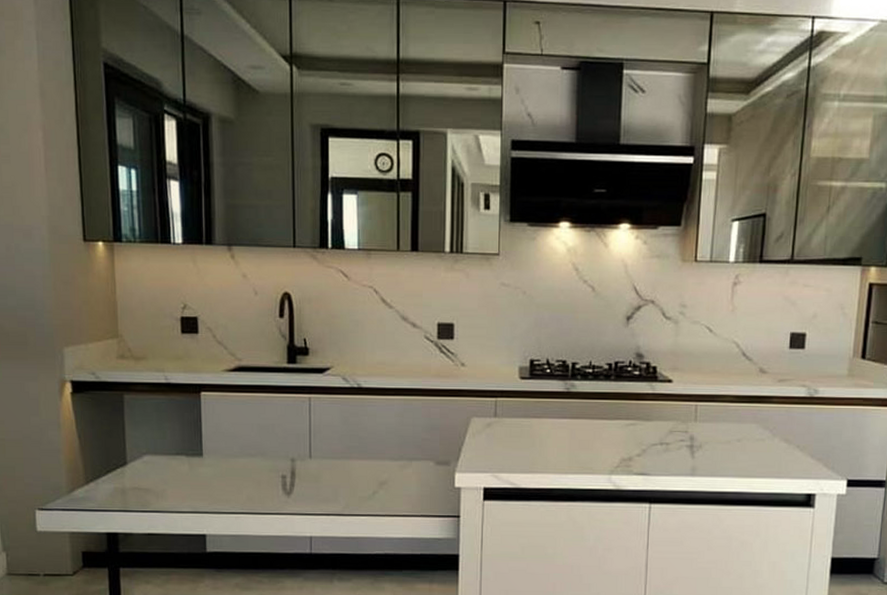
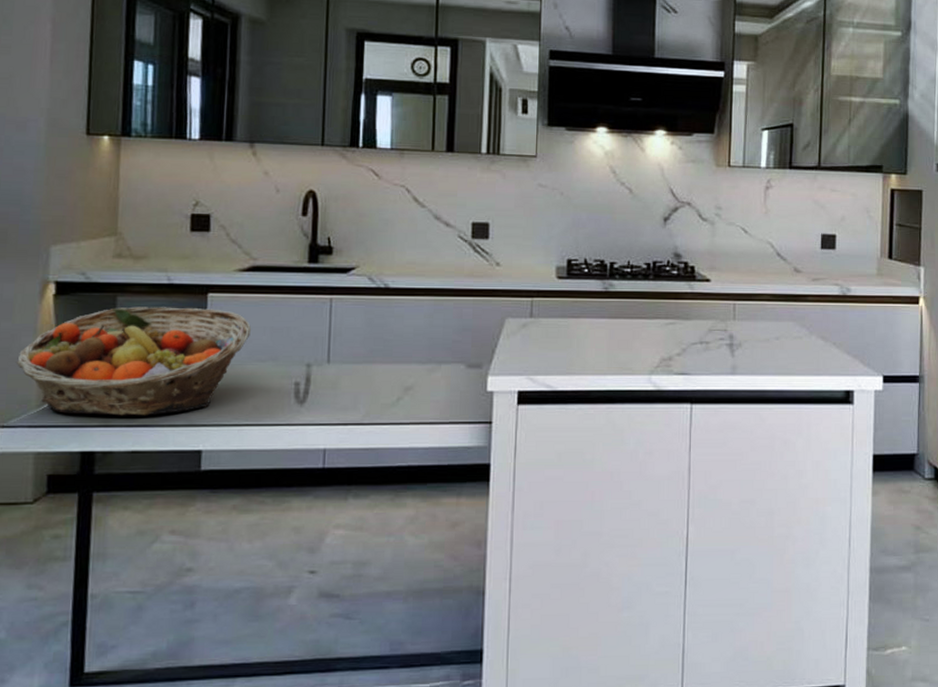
fruit basket: none [46,404,240,503] -> present [15,306,251,416]

